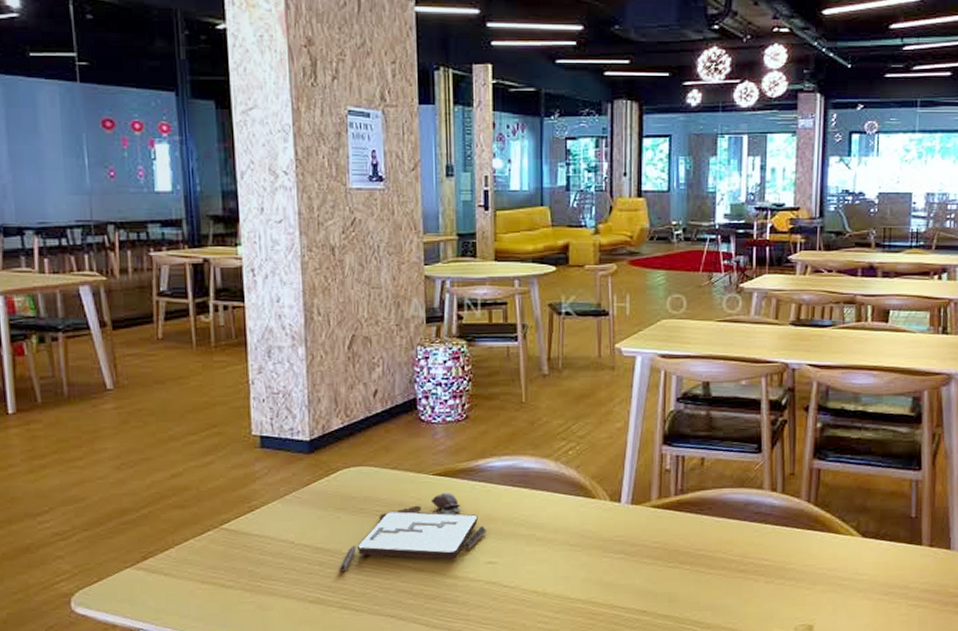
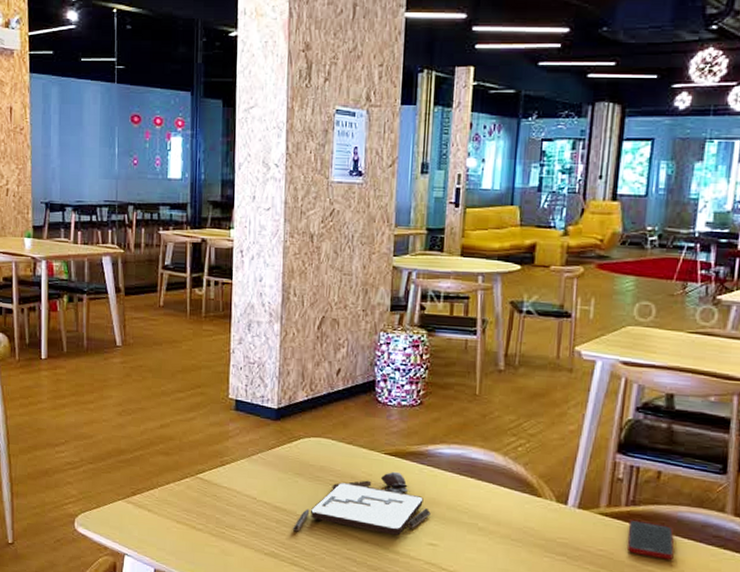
cell phone: none [679,507,722,542] -> present [627,519,675,560]

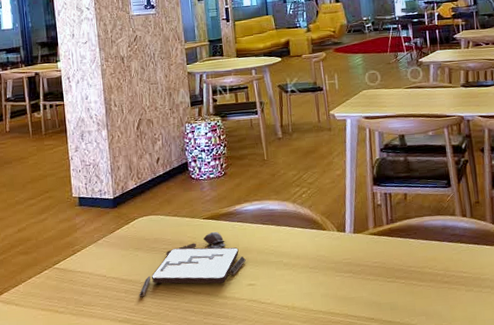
cell phone: present [627,519,675,560] -> none [391,233,428,260]

